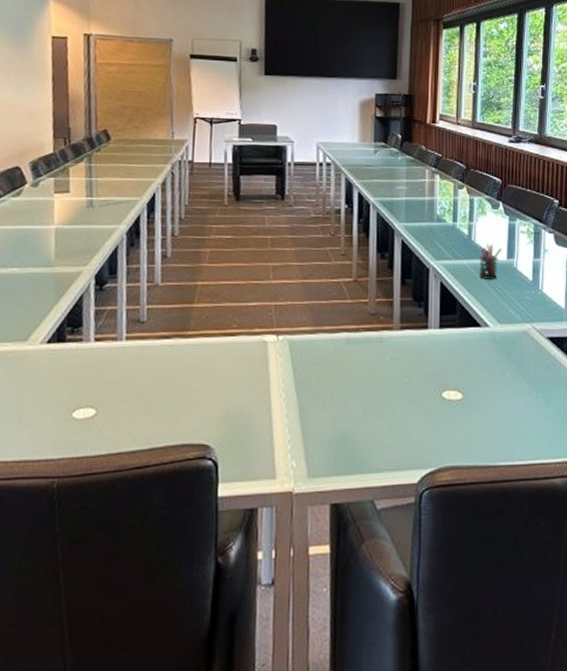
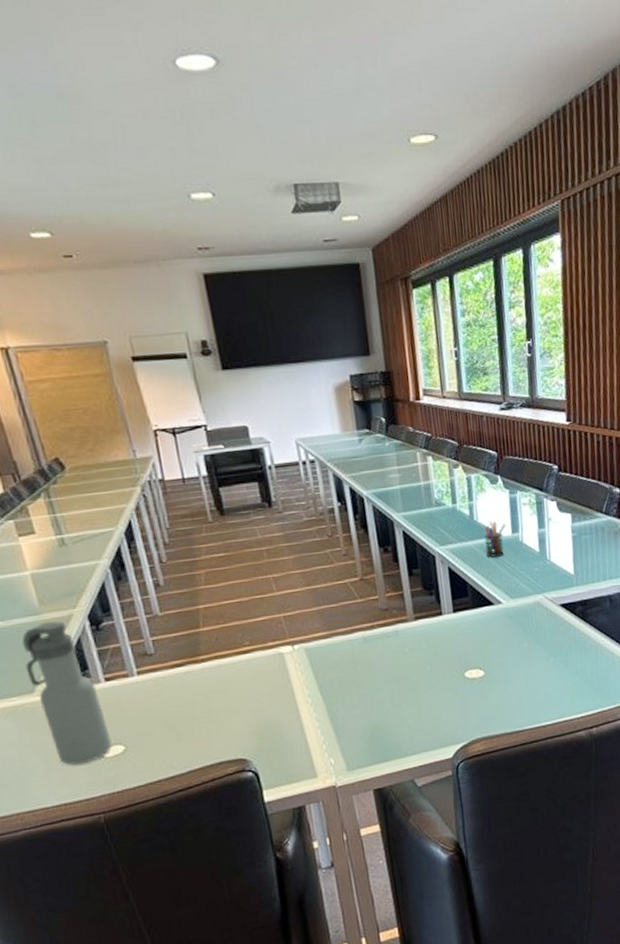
water bottle: none [26,274,86,422] -> present [22,621,112,766]

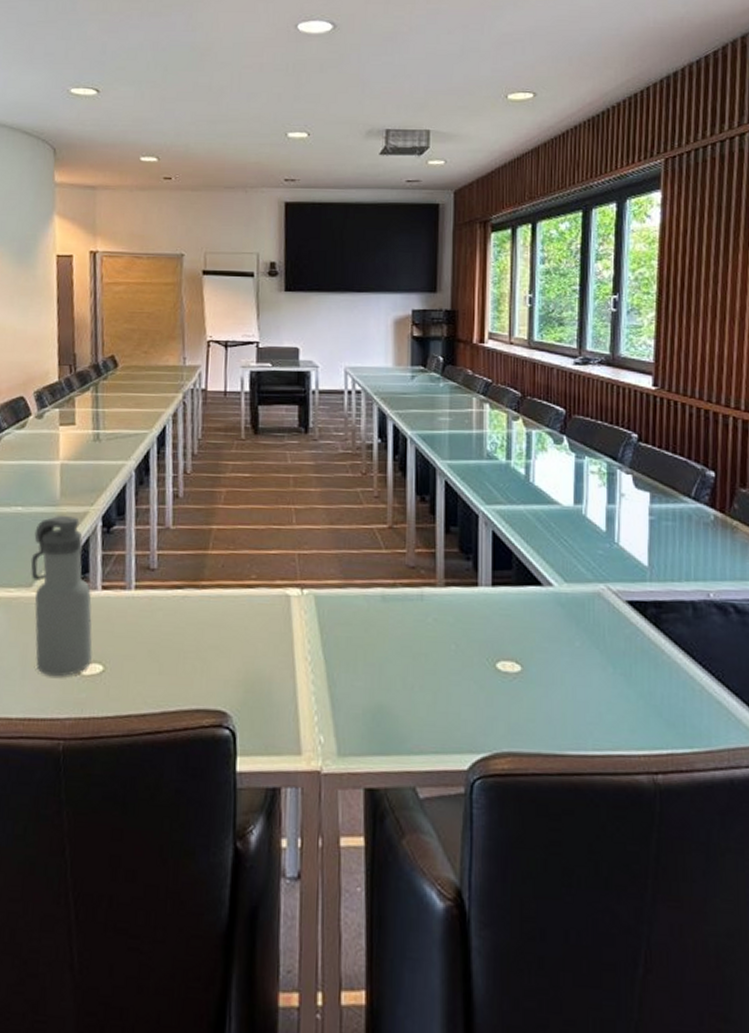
pen holder: present [484,521,506,558] -> none [539,486,567,529]

